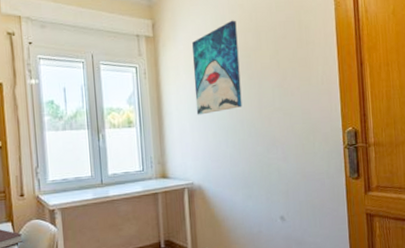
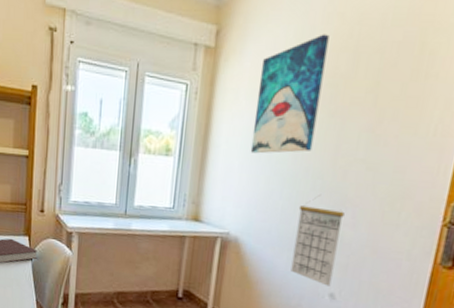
calendar: none [242,140,280,211] -> present [290,195,345,286]

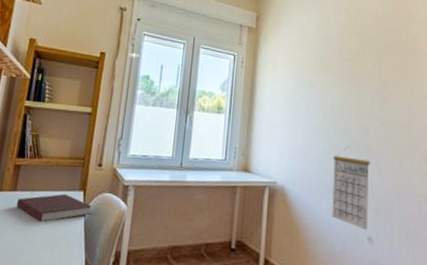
wall art: present [250,34,329,154] -> none [289,22,341,112]

